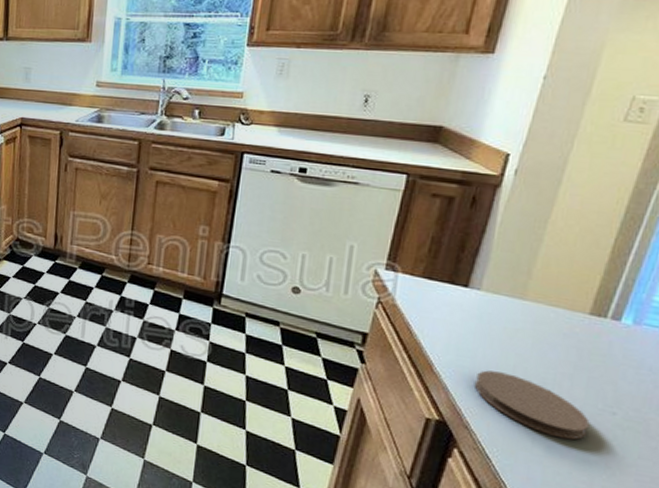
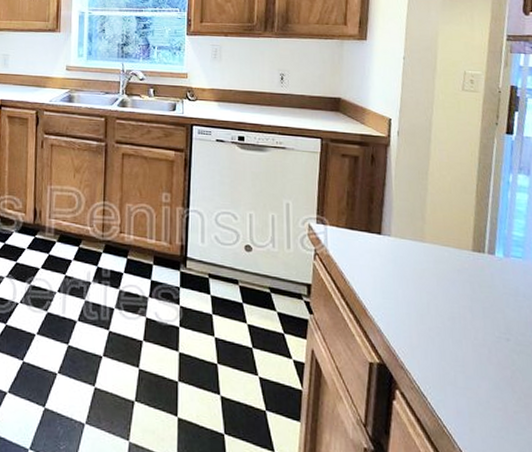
coaster: present [473,370,590,440] -> none [400,310,493,369]

